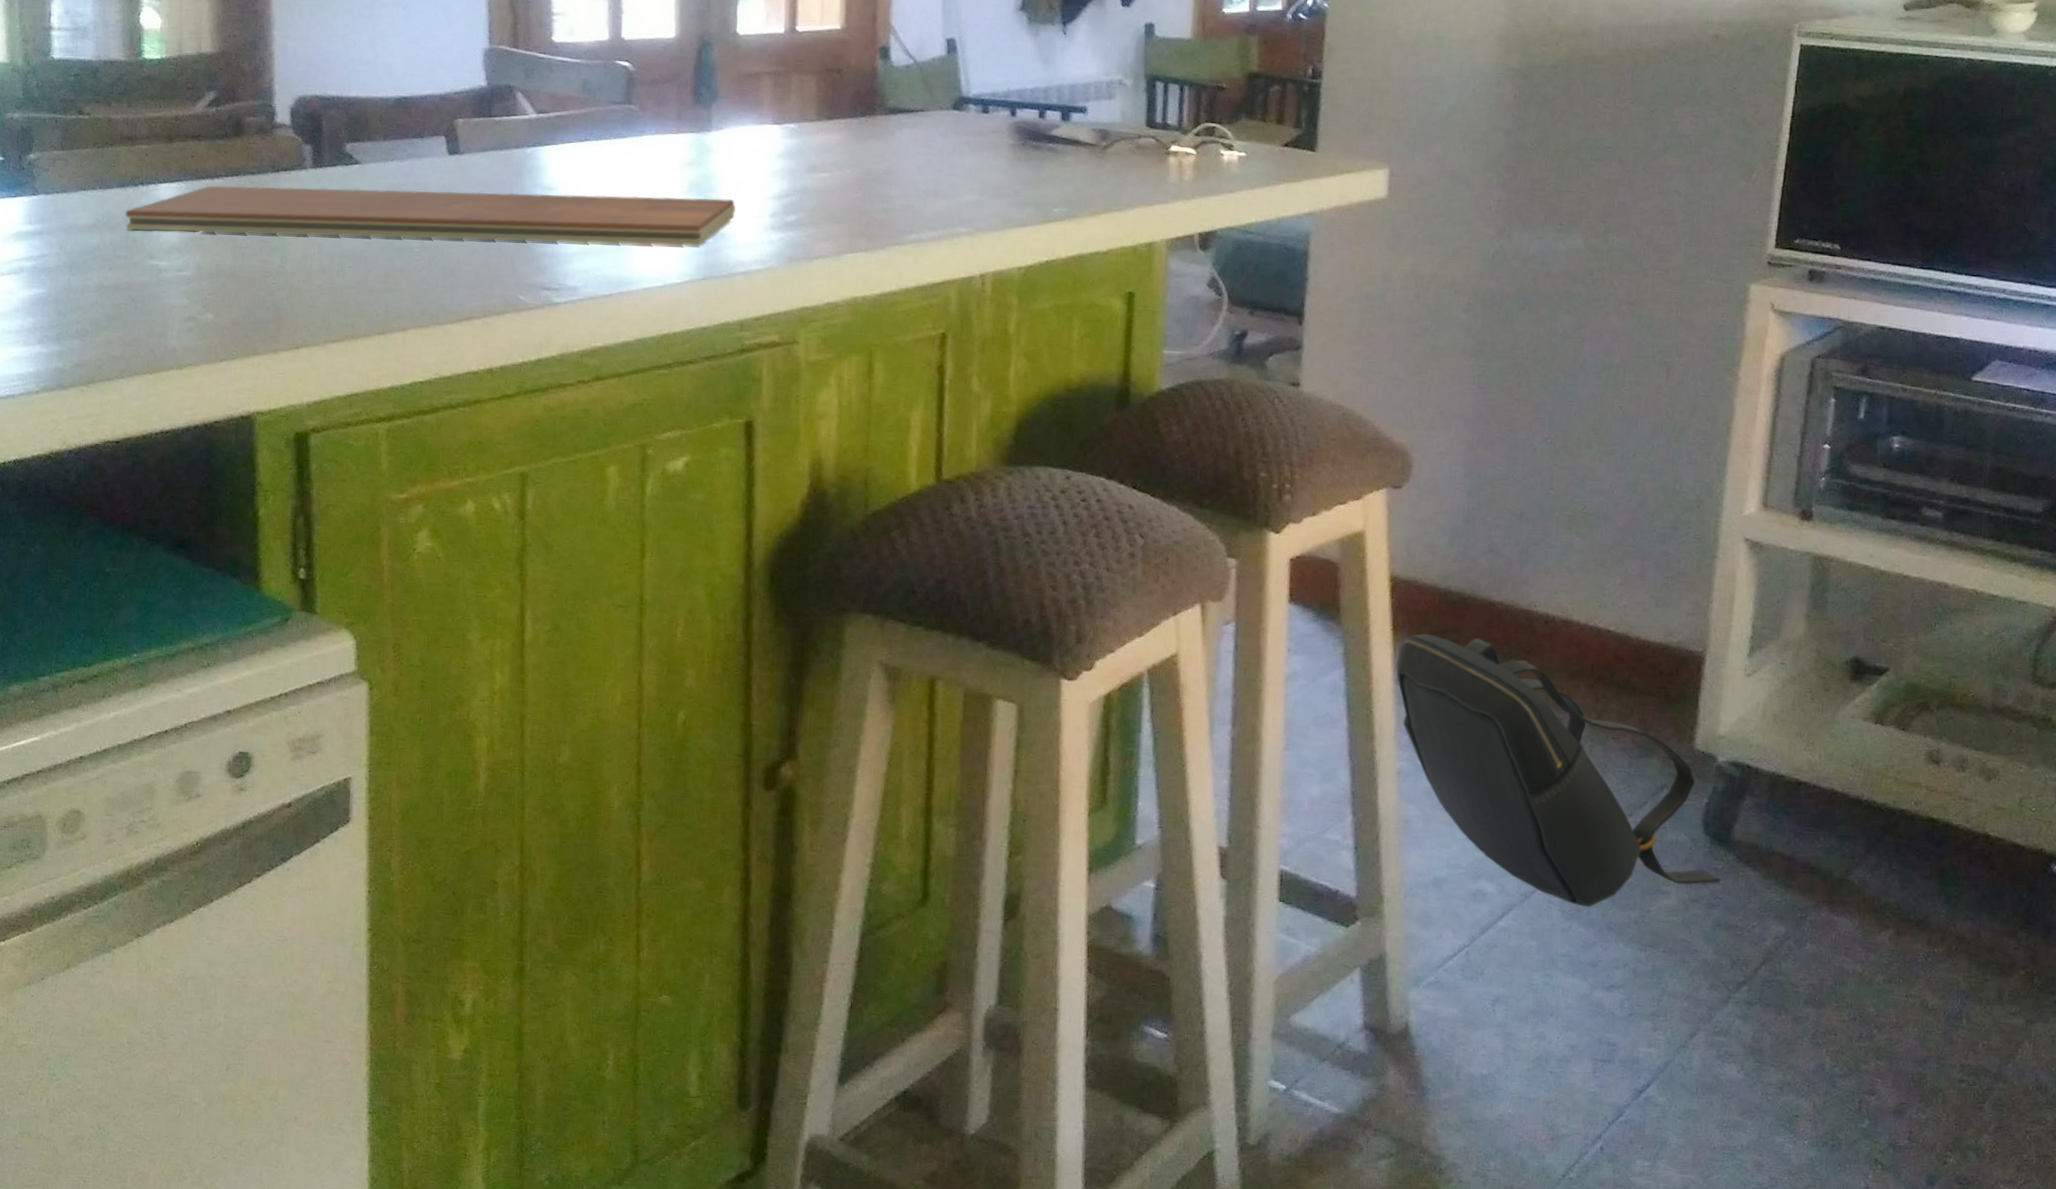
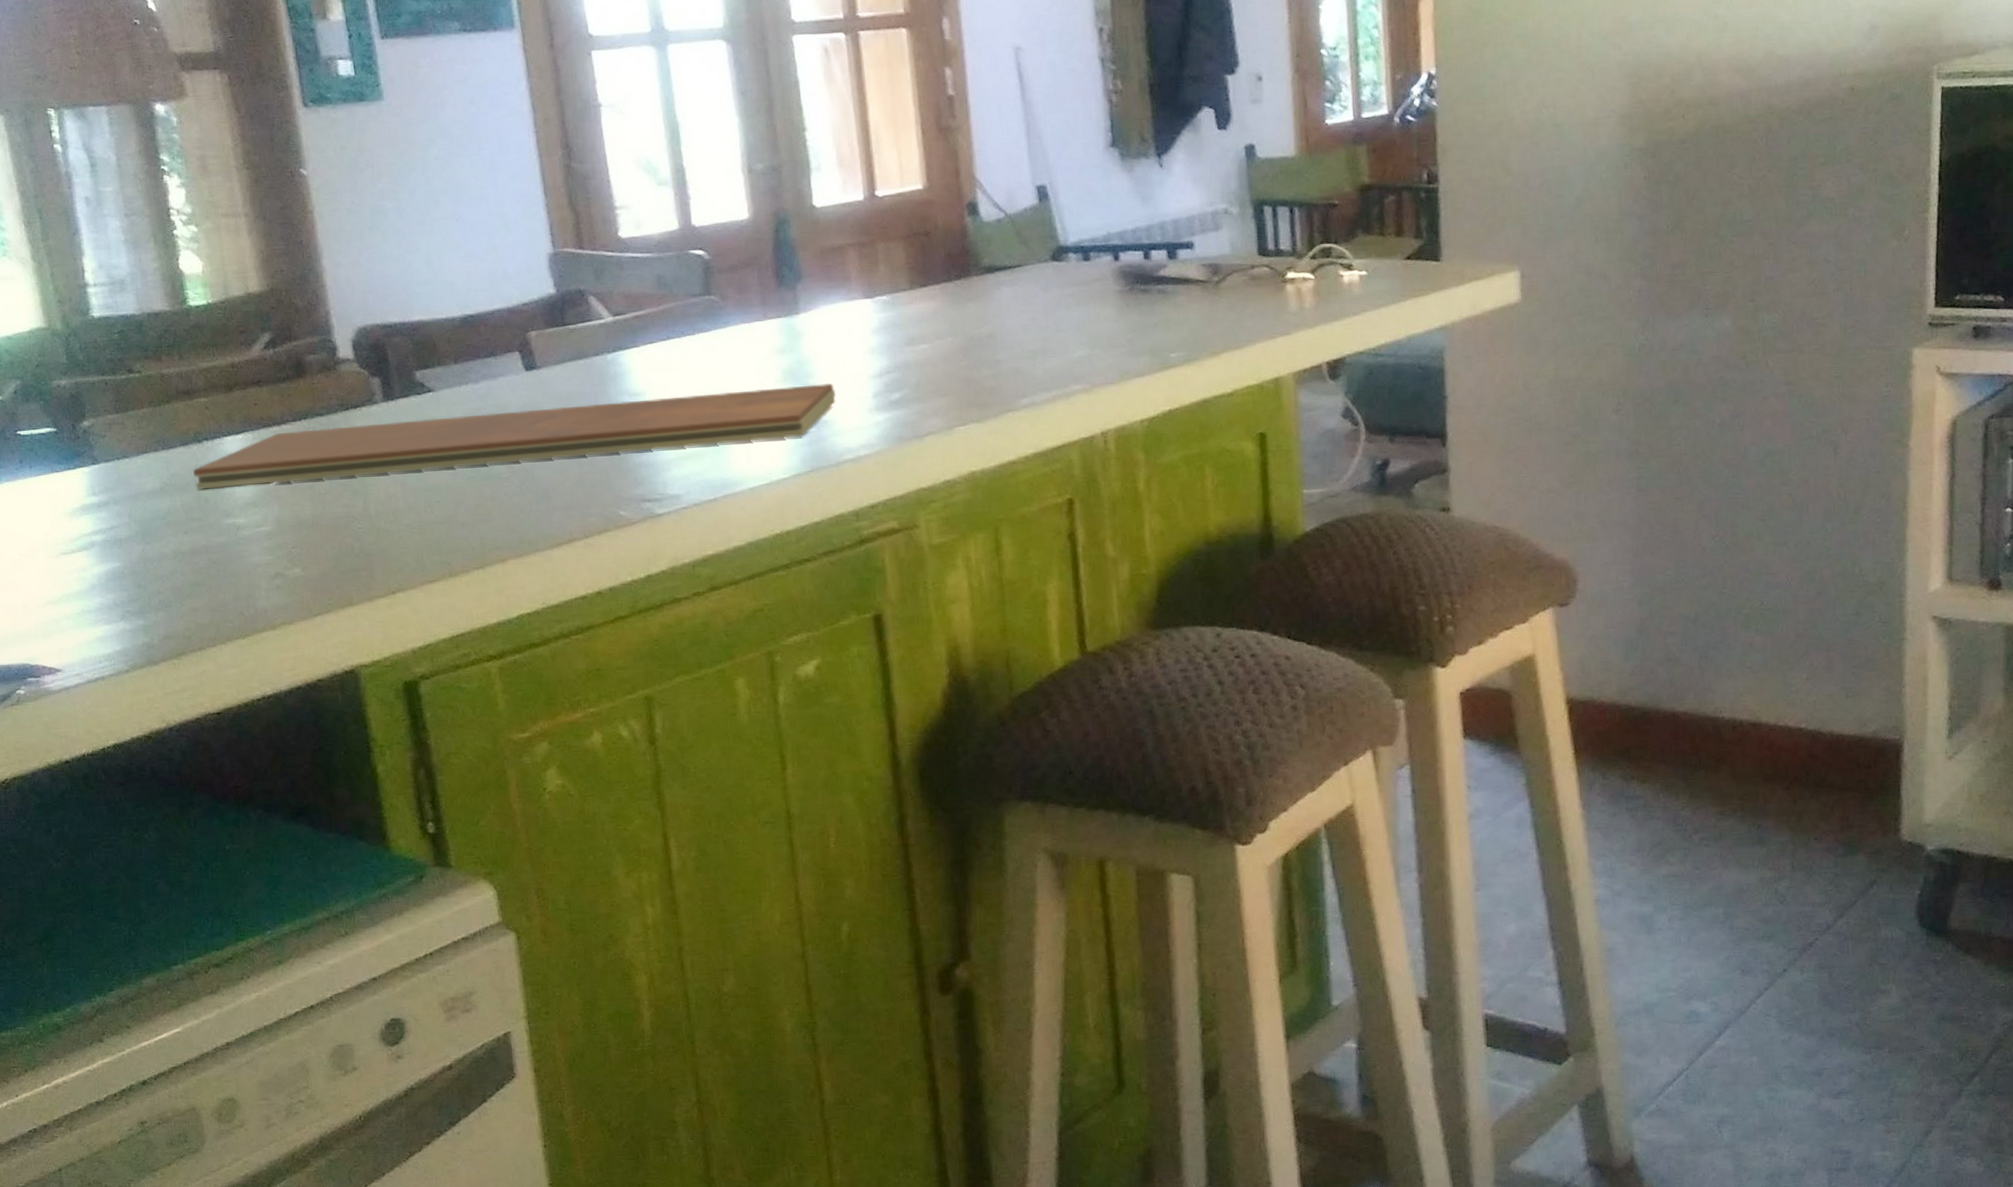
backpack: present [1396,633,1721,907] -> none [1582,752,1941,1016]

